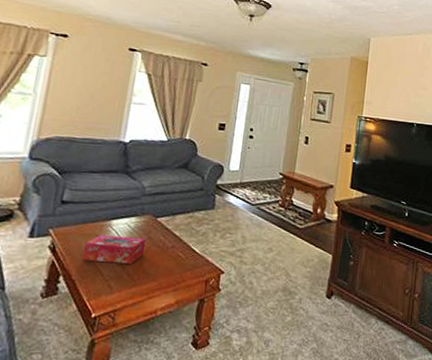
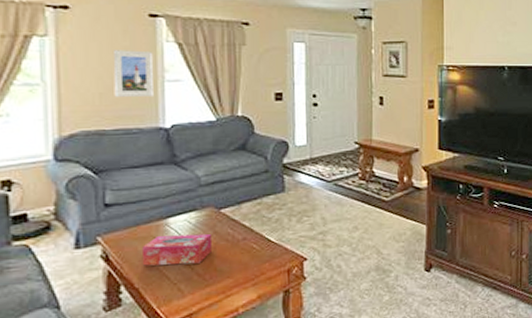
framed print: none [89,74,127,114] -> present [112,50,154,97]

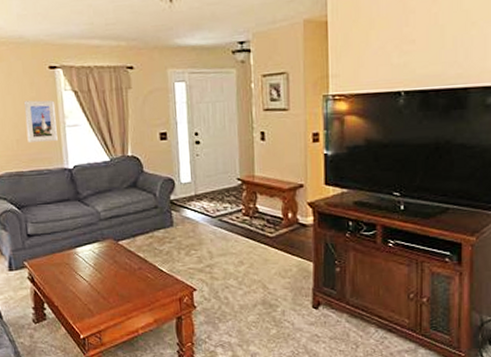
tissue box: present [141,233,213,266] -> none [58,262,114,289]

